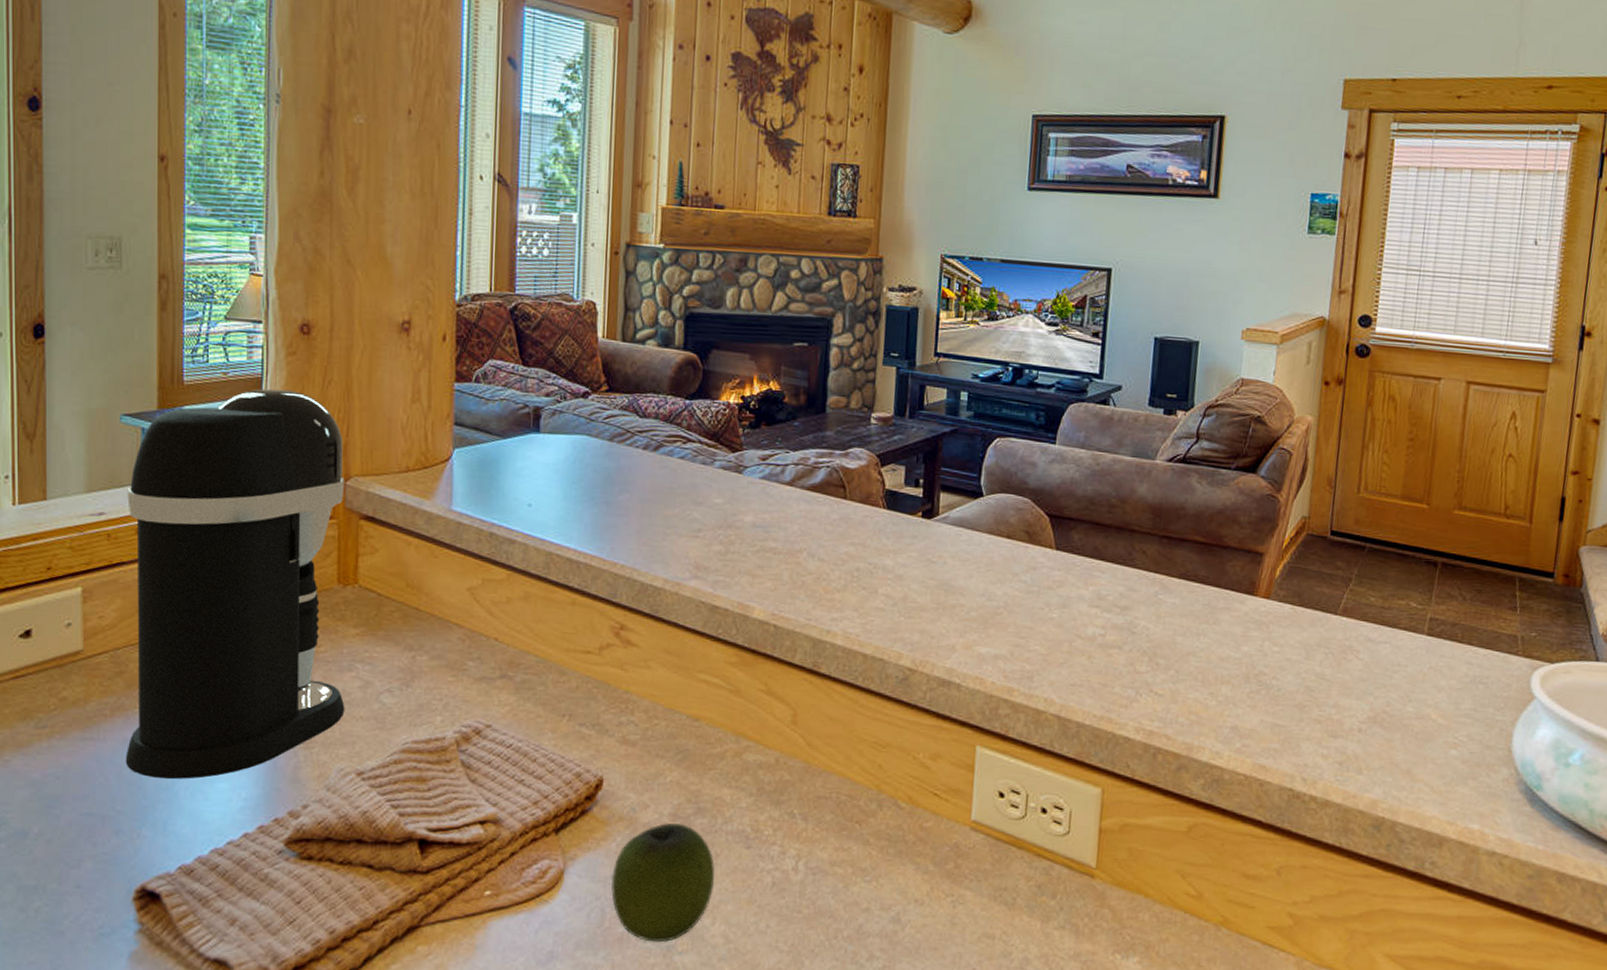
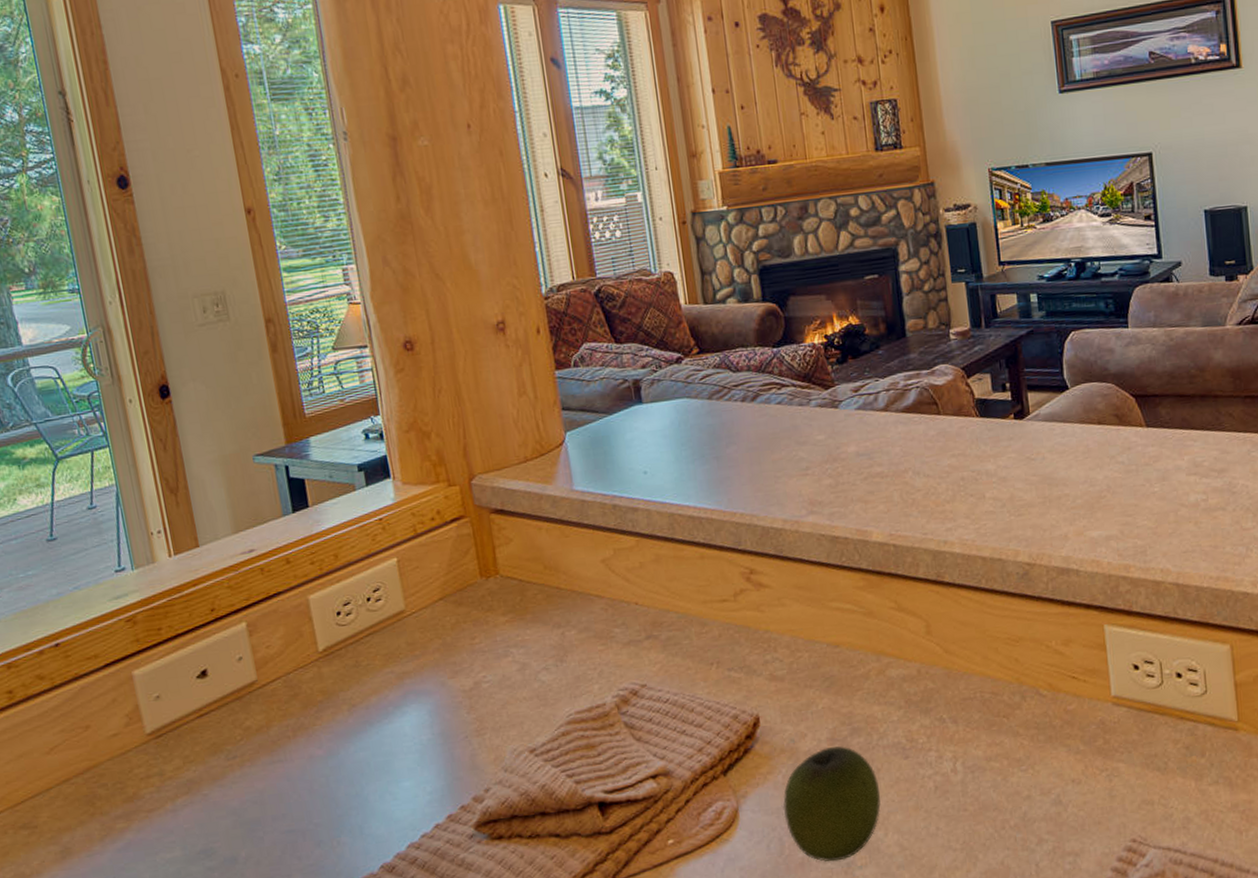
coffee maker: present [125,388,345,779] -> none [271,404,508,788]

